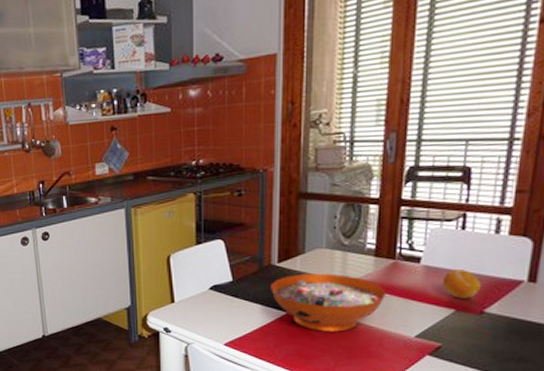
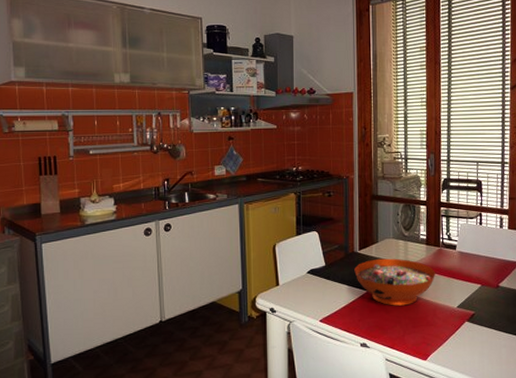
fruit: present [442,268,482,299] -> none [471,253,496,276]

